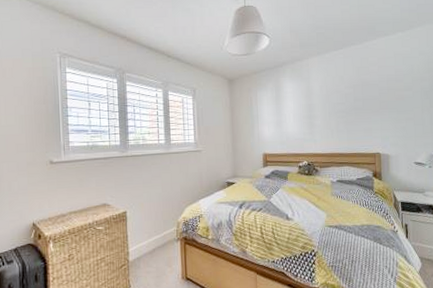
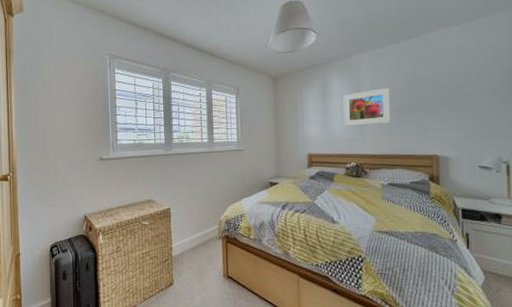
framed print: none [295,90,339,127] -> present [343,88,391,126]

